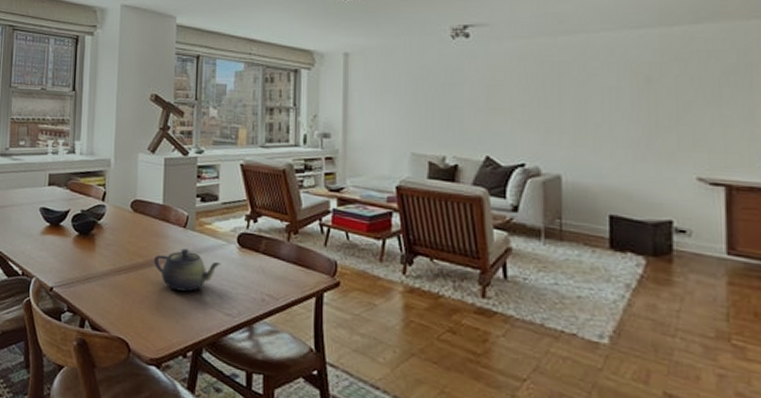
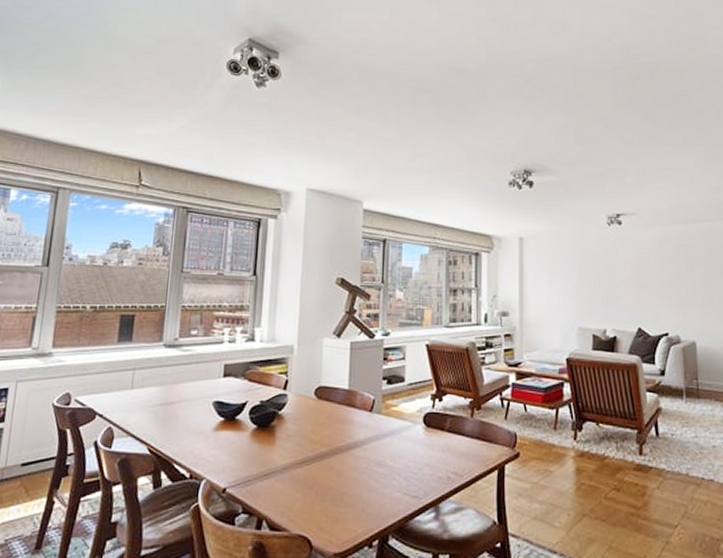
teapot: present [153,248,221,292] -> none [338,433,408,478]

